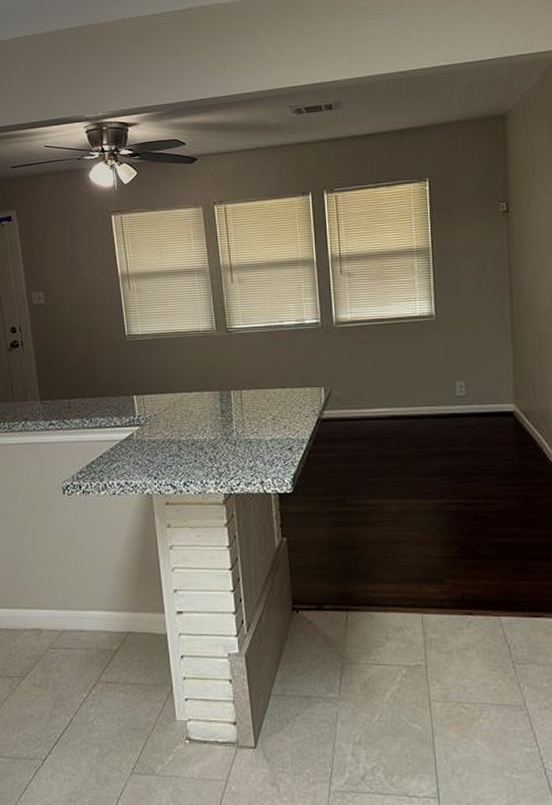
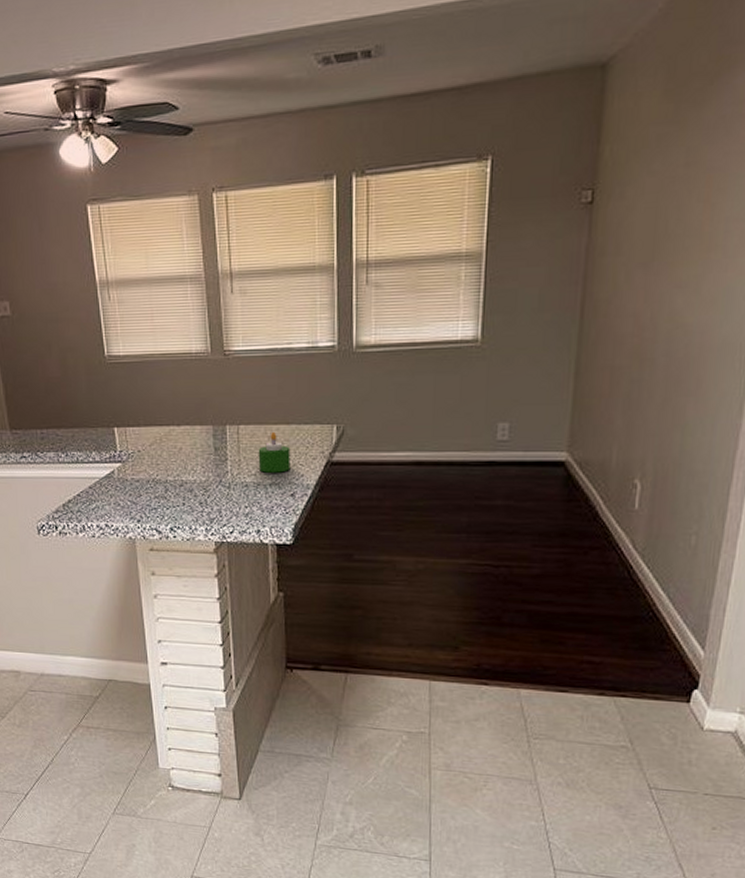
candle: none [259,394,287,430] -> present [258,431,291,473]

